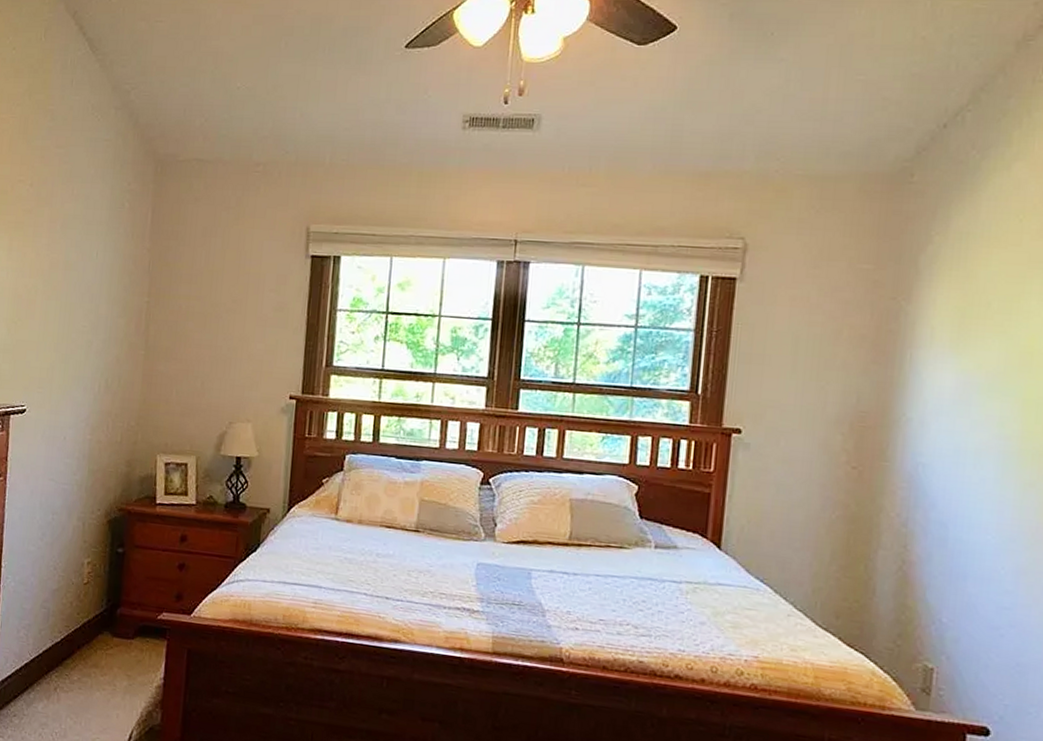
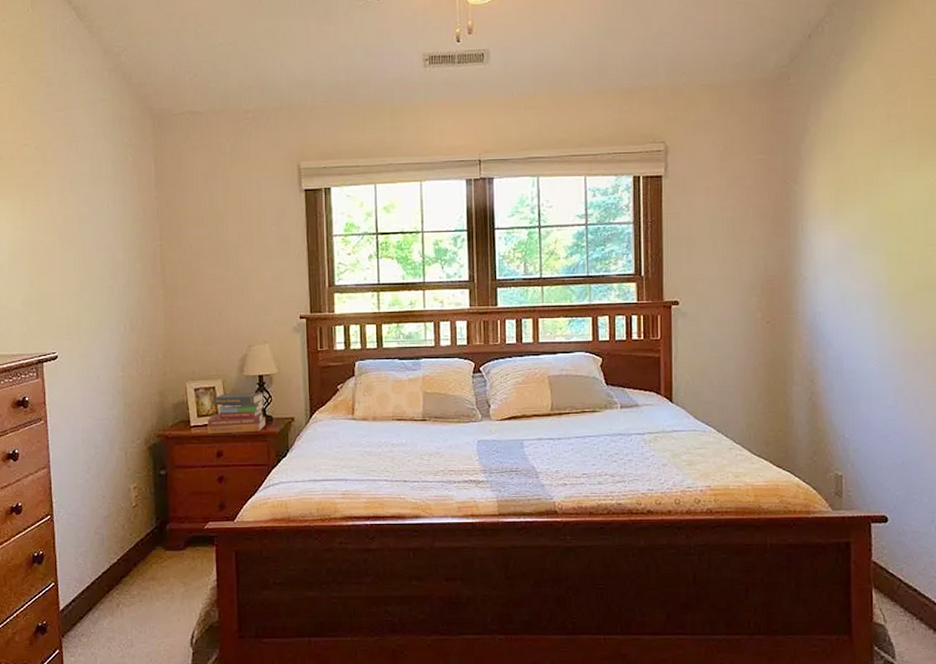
books: none [173,472,240,520] -> present [207,392,267,435]

